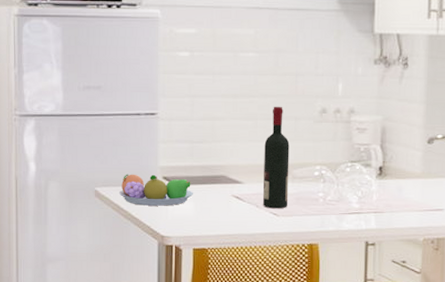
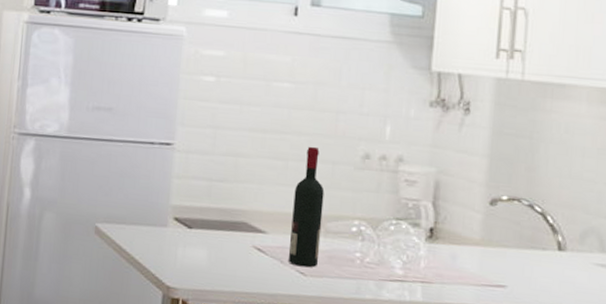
fruit bowl: present [118,174,193,206] -> none [121,210,208,252]

